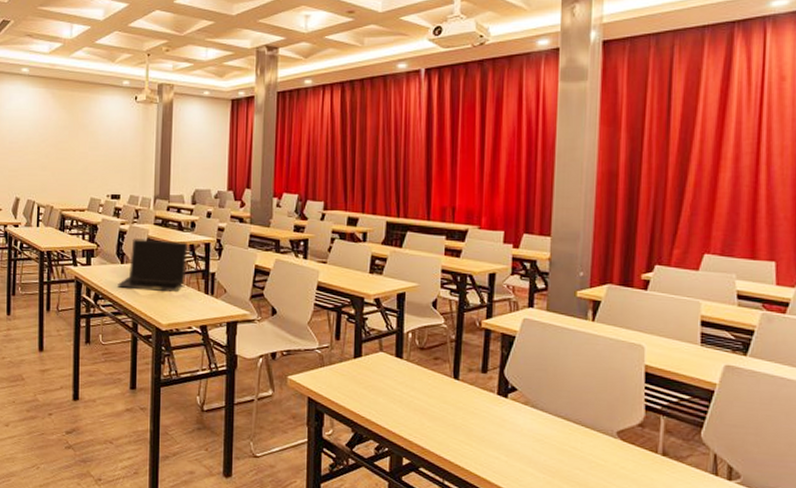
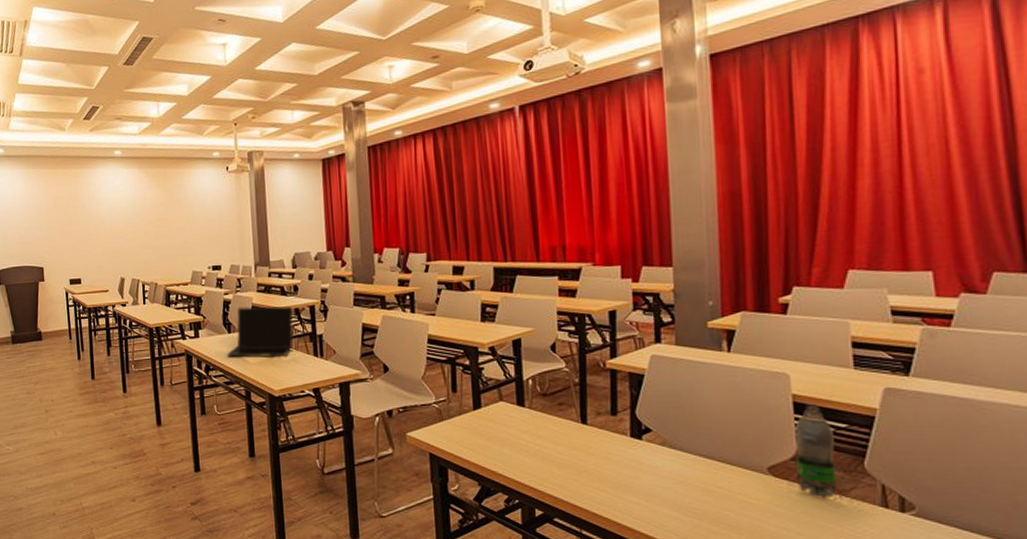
bottle: none [641,375,677,463] -> present [795,405,836,497]

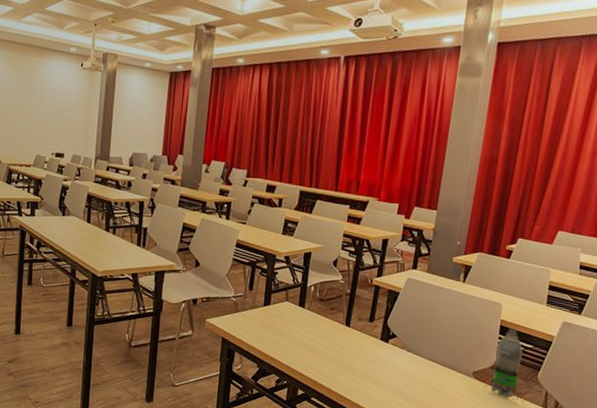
laptop: present [227,306,294,358] -> none [59,194,125,243]

